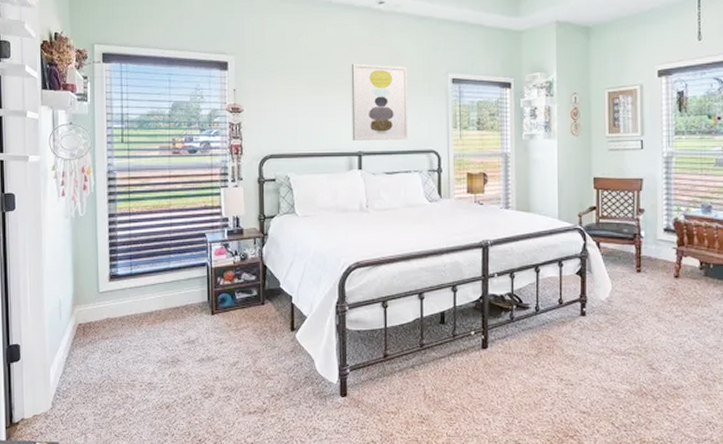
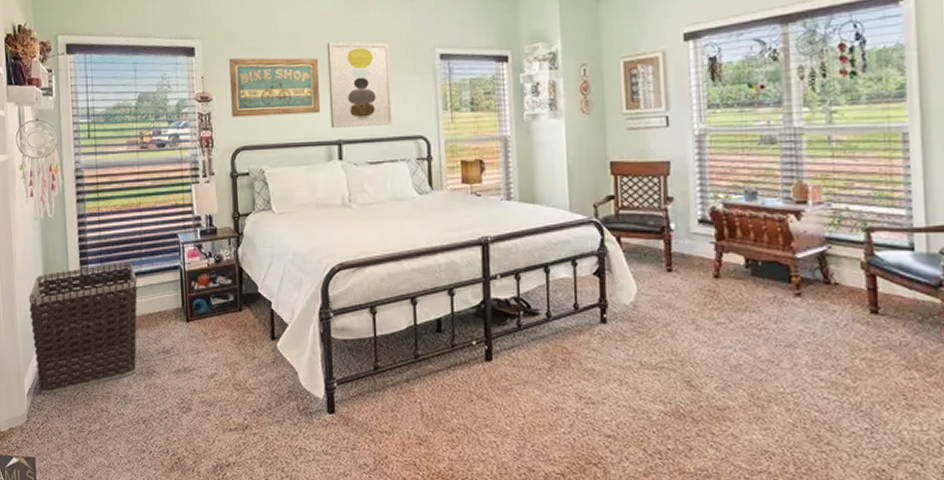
clothes hamper: none [57,258,165,383] -> present [29,261,138,395]
wall art: none [260,74,344,128] -> present [229,58,321,118]

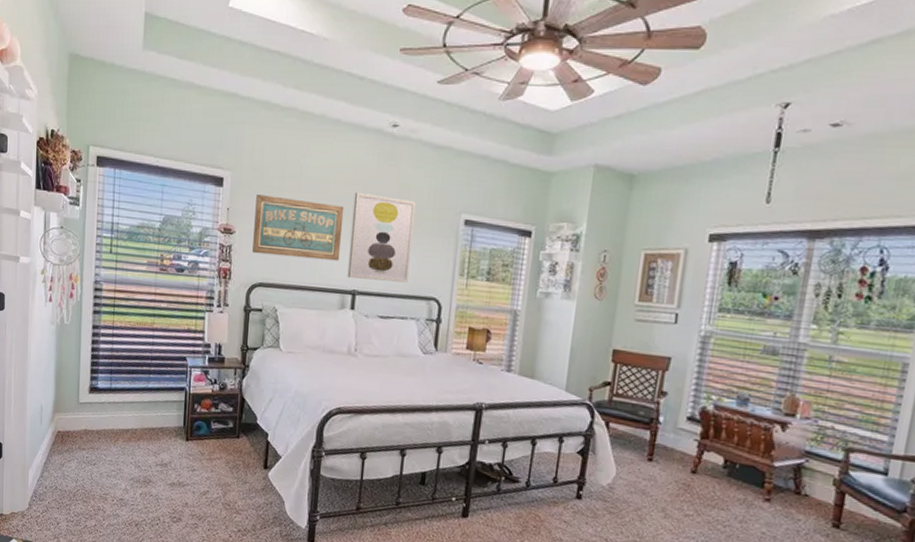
clothes hamper: present [29,261,138,395] -> none [39,376,143,488]

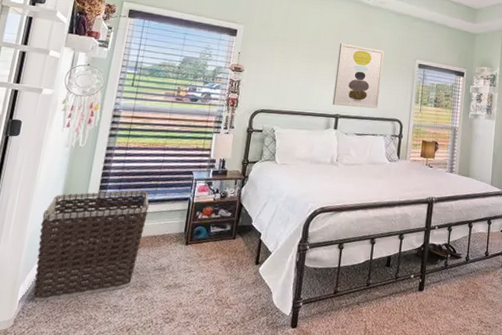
clothes hamper: none [39,376,143,488] -> present [33,190,149,302]
wall art: present [252,195,344,261] -> none [257,43,332,93]

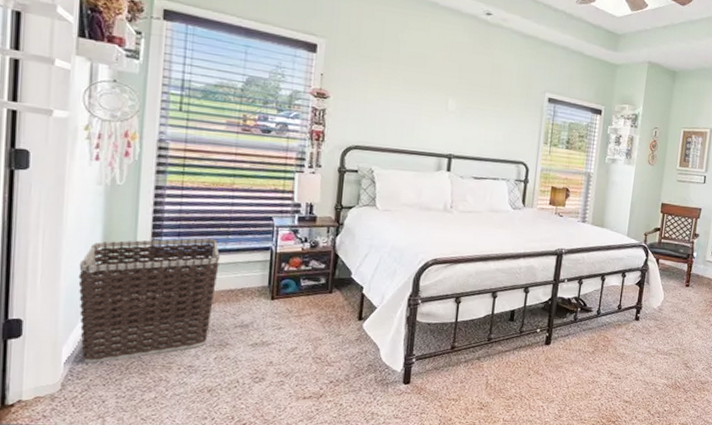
wall art: present [332,43,385,109] -> none [444,68,507,149]

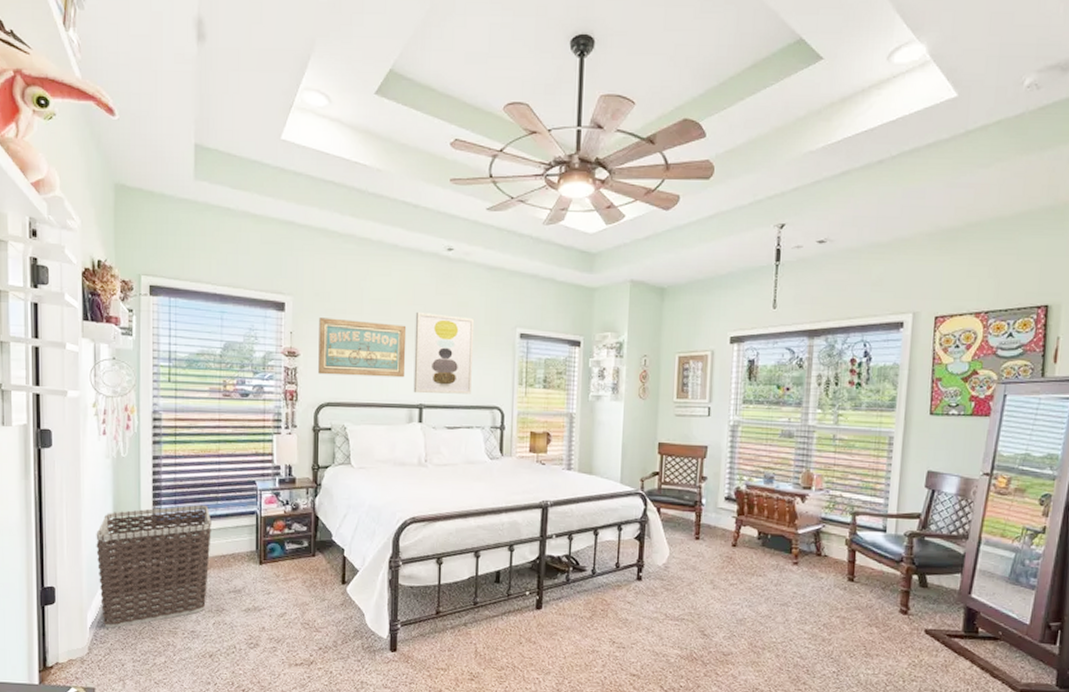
wall art: none [348,63,442,128] -> present [318,318,407,378]
wall art: none [444,68,507,149] -> present [413,311,475,394]

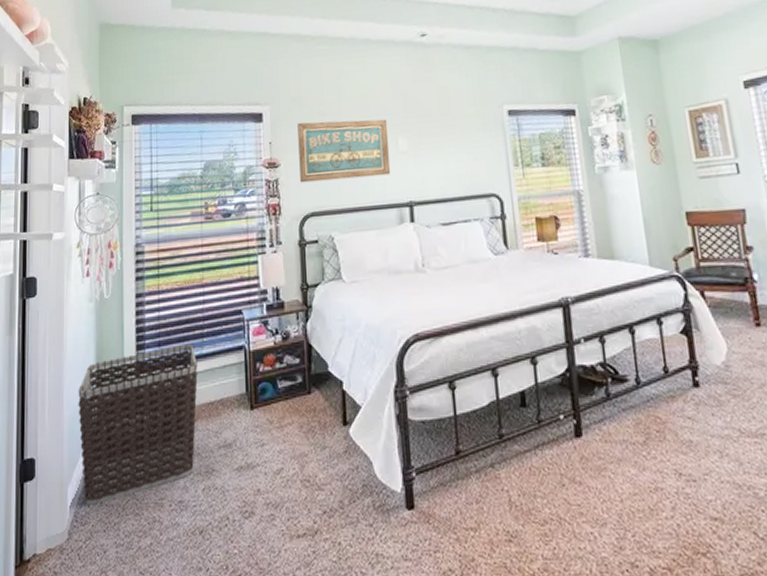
wall art: present [413,311,475,394] -> none [395,101,464,191]

